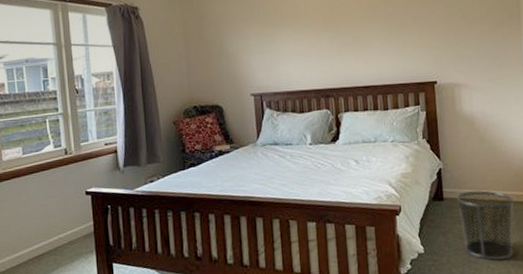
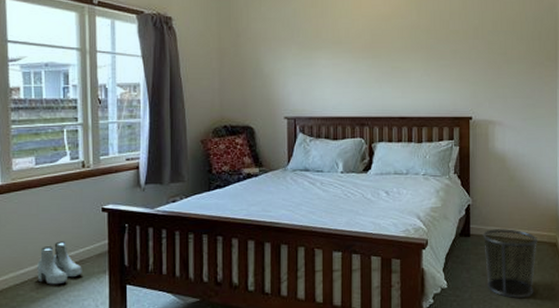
boots: none [30,224,71,266] -> present [37,241,82,285]

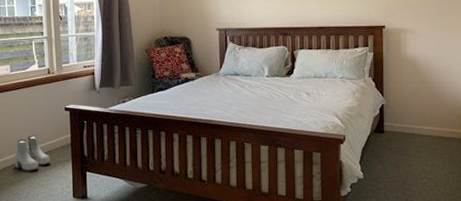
waste bin: present [482,229,538,298] -> none [395,126,448,188]

